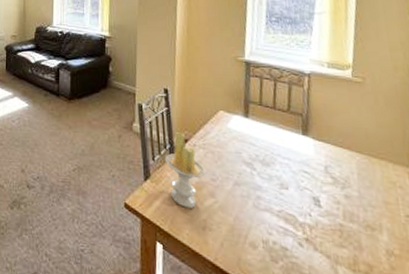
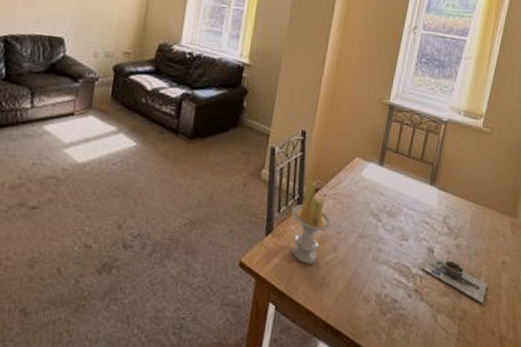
decorative bowl: none [307,202,393,259] -> present [420,253,487,304]

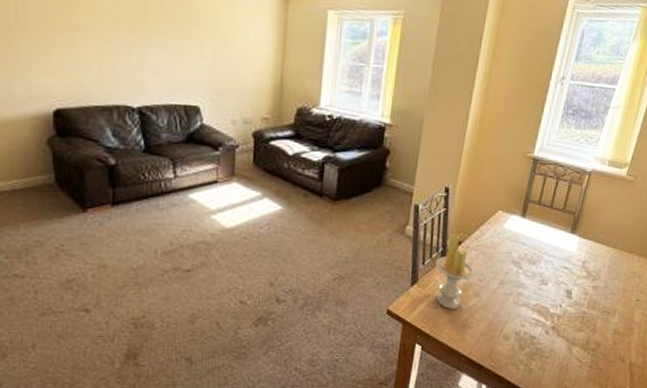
decorative bowl: present [420,253,487,304] -> none [558,295,621,336]

